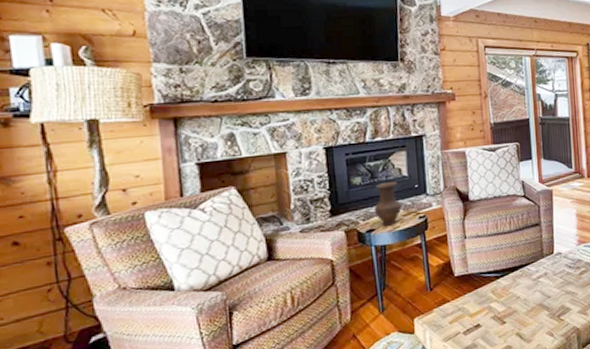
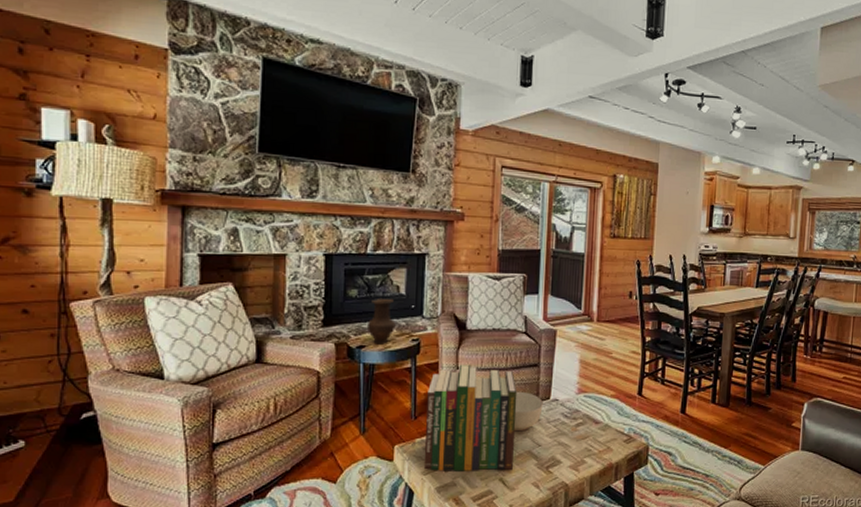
books: none [439,232,527,337] -> present [423,364,518,471]
bowl: none [522,249,548,288] -> present [514,391,543,432]

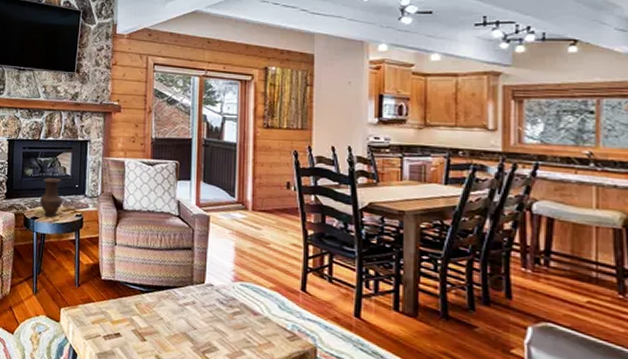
books: present [423,364,518,471] -> none [85,241,172,349]
bowl: present [514,391,543,432] -> none [169,271,198,312]

